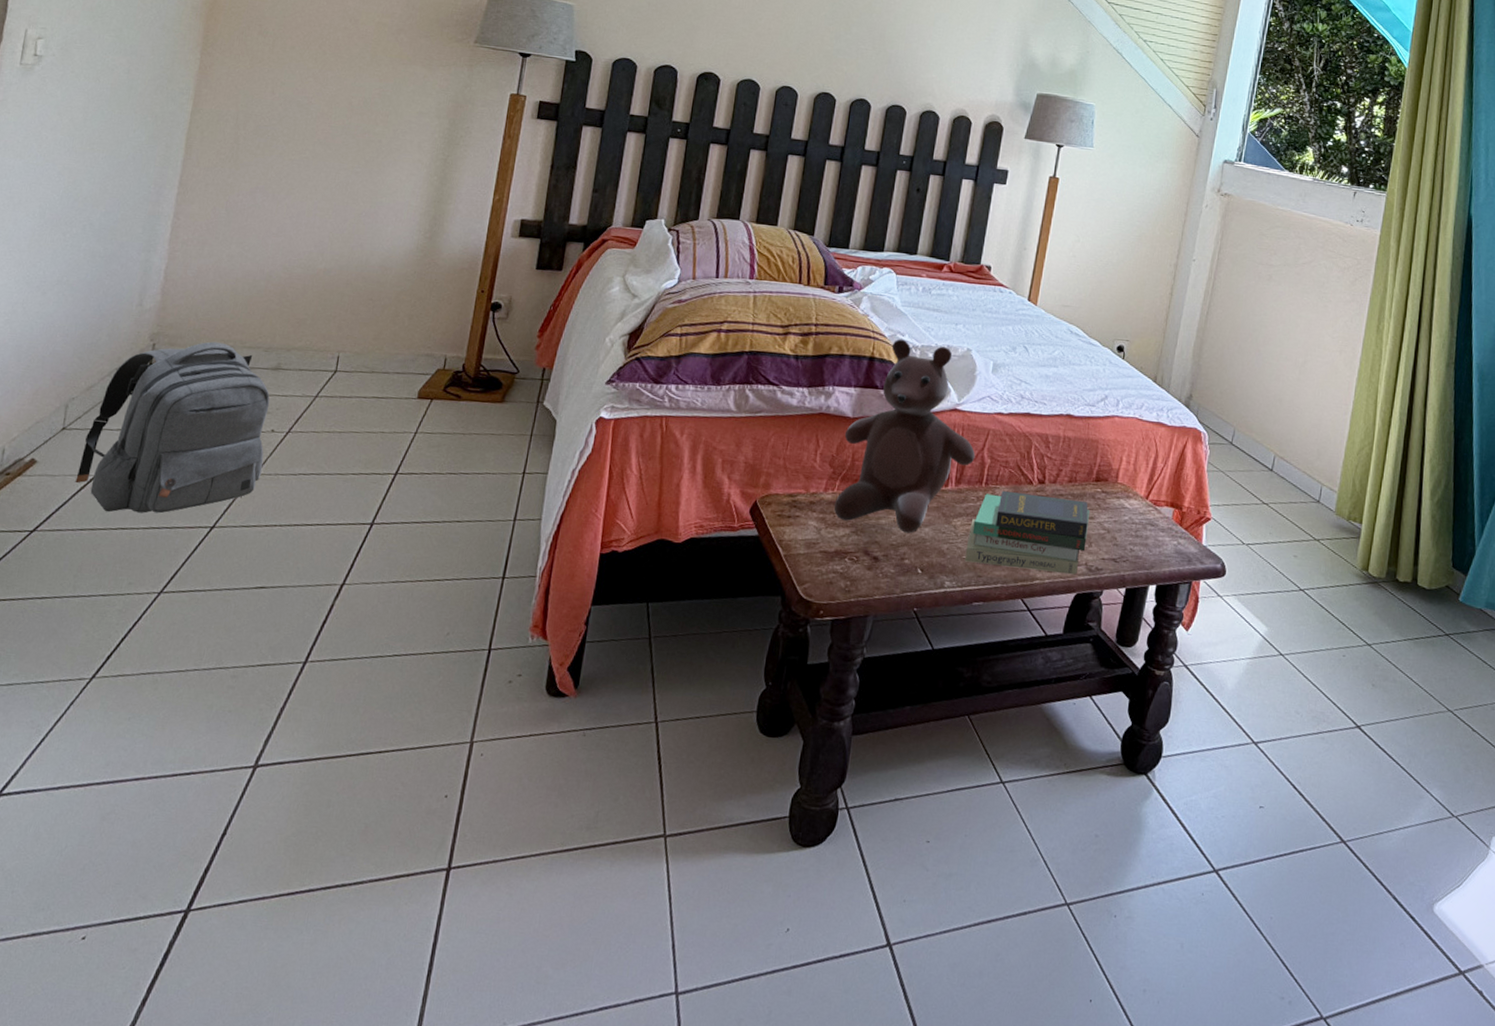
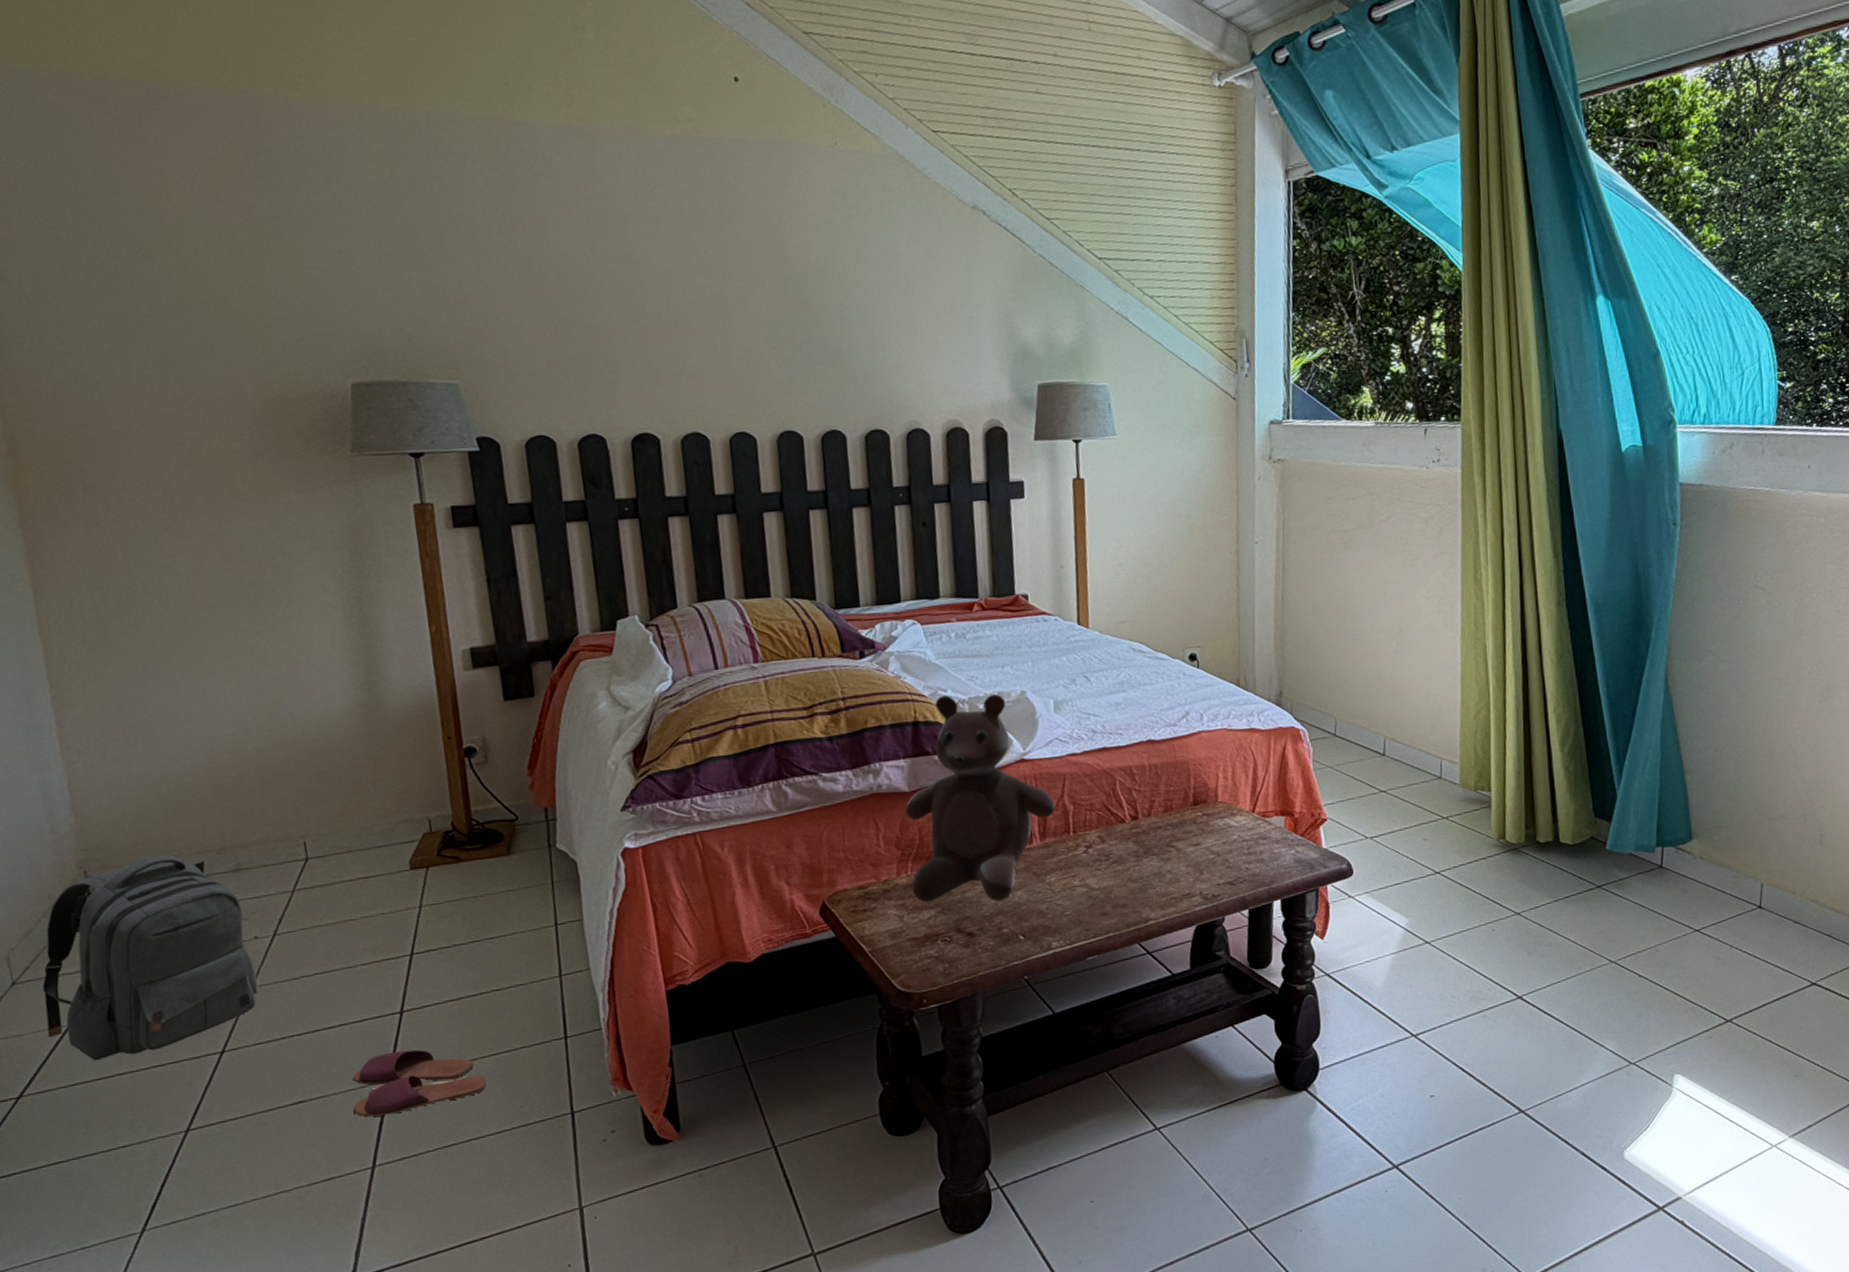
slippers: none [304,558,426,617] -> present [353,1049,487,1117]
books: present [964,490,1091,575] -> none [1066,828,1197,918]

